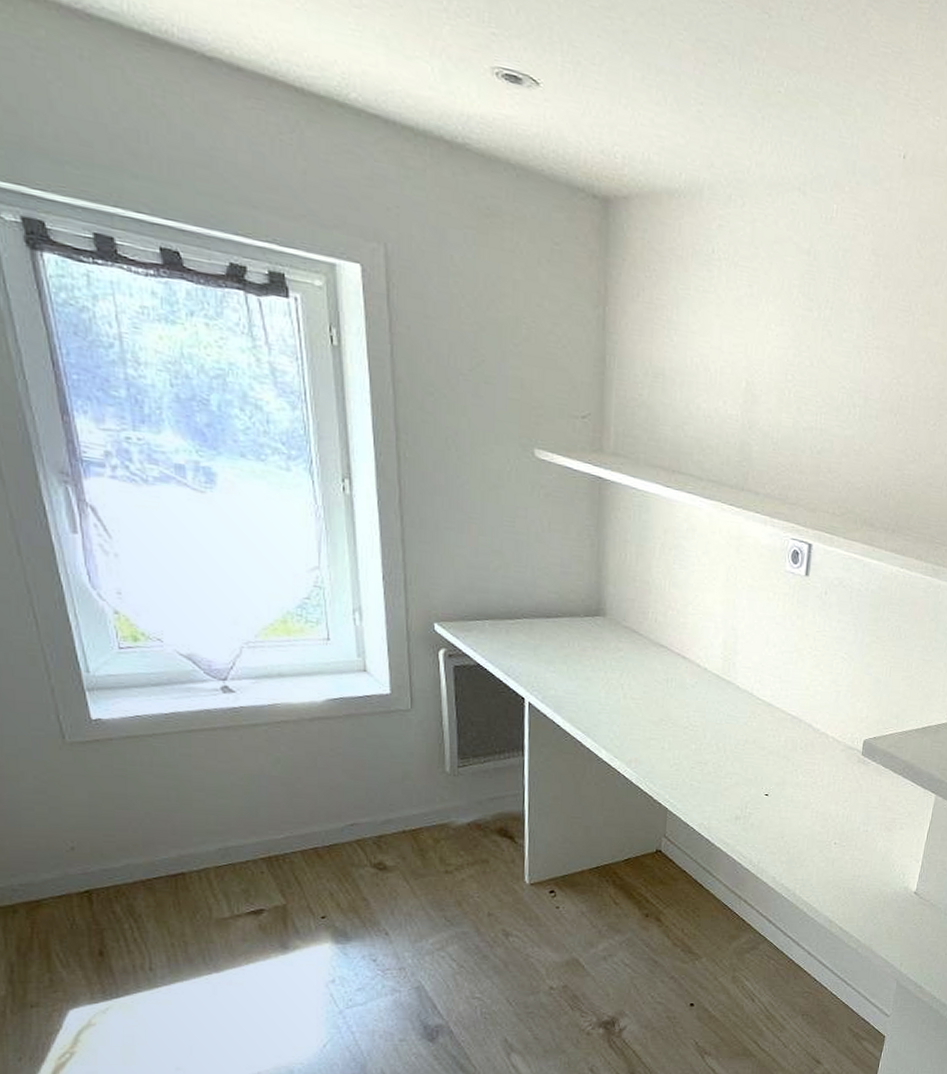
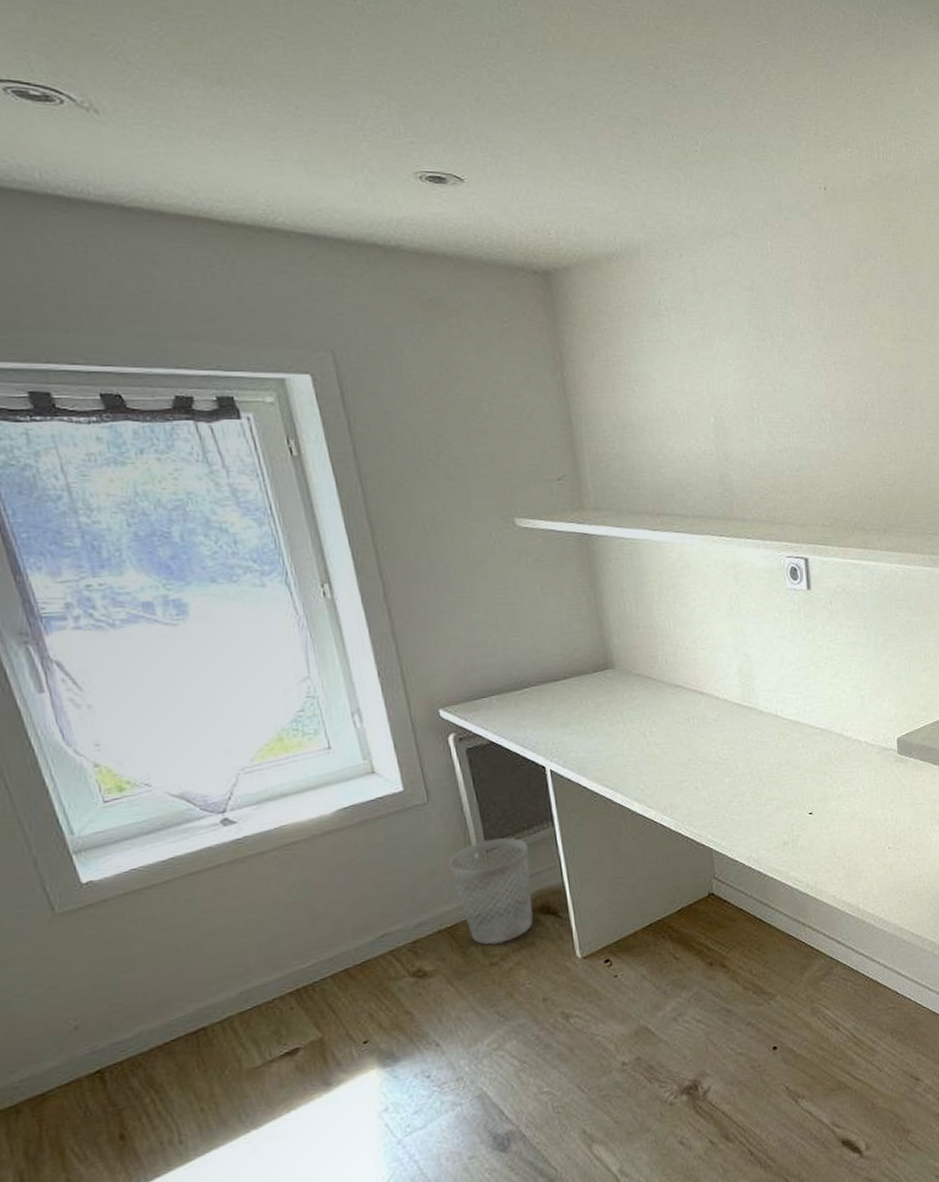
wastebasket: none [421,756,497,855] -> present [448,837,534,945]

